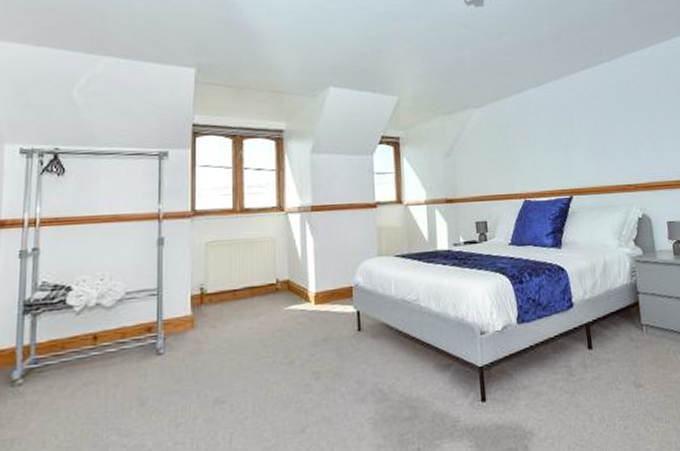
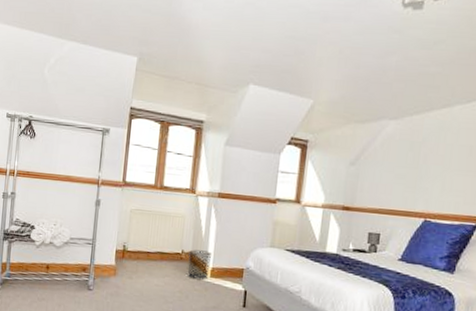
waste bin: none [284,274,314,311] -> present [187,249,212,280]

